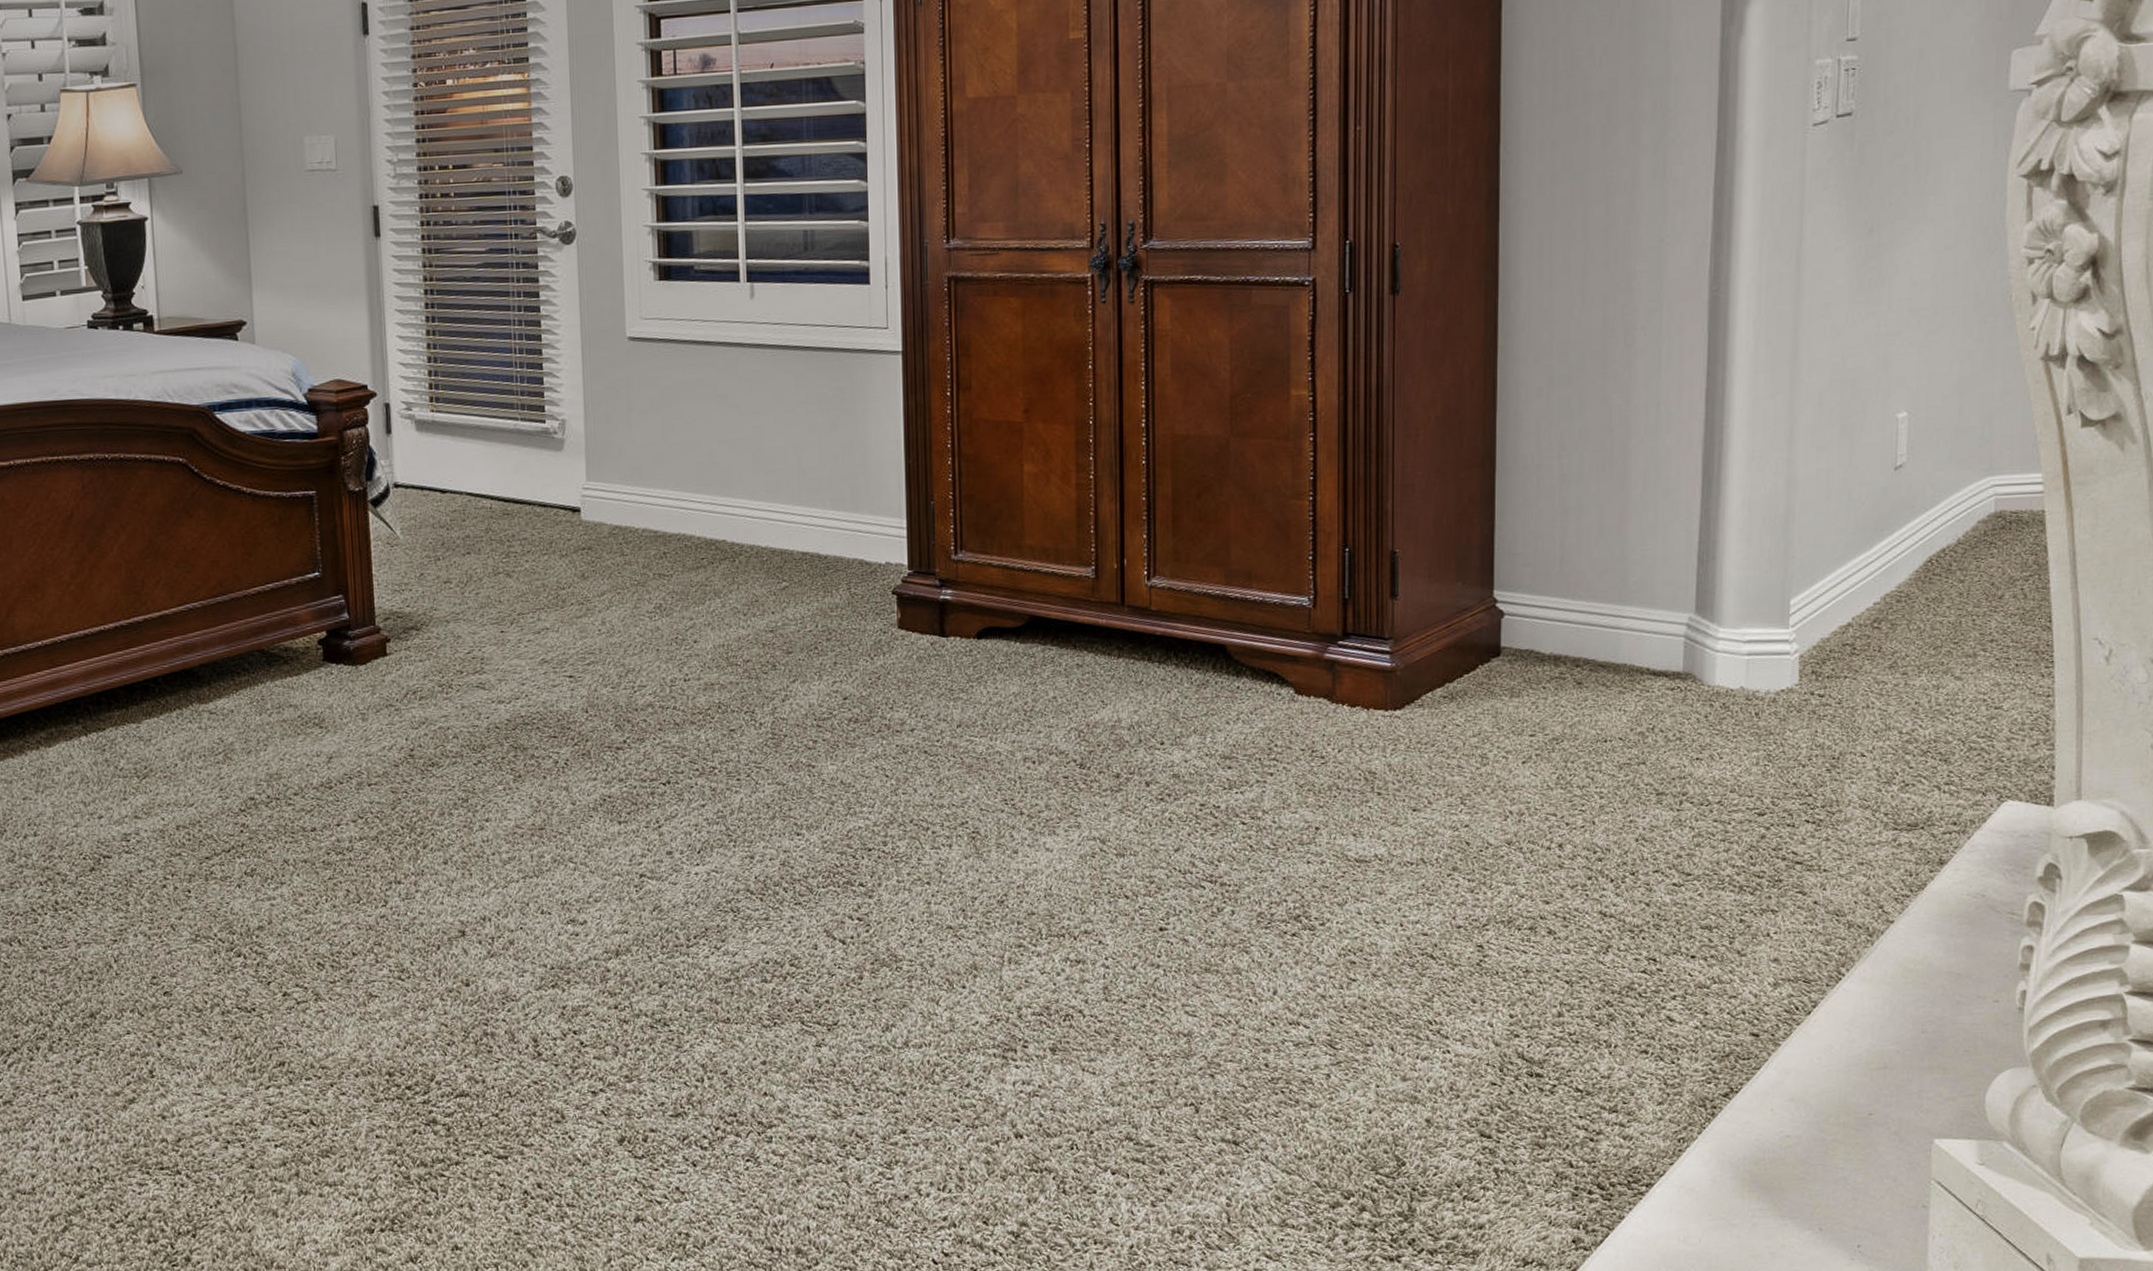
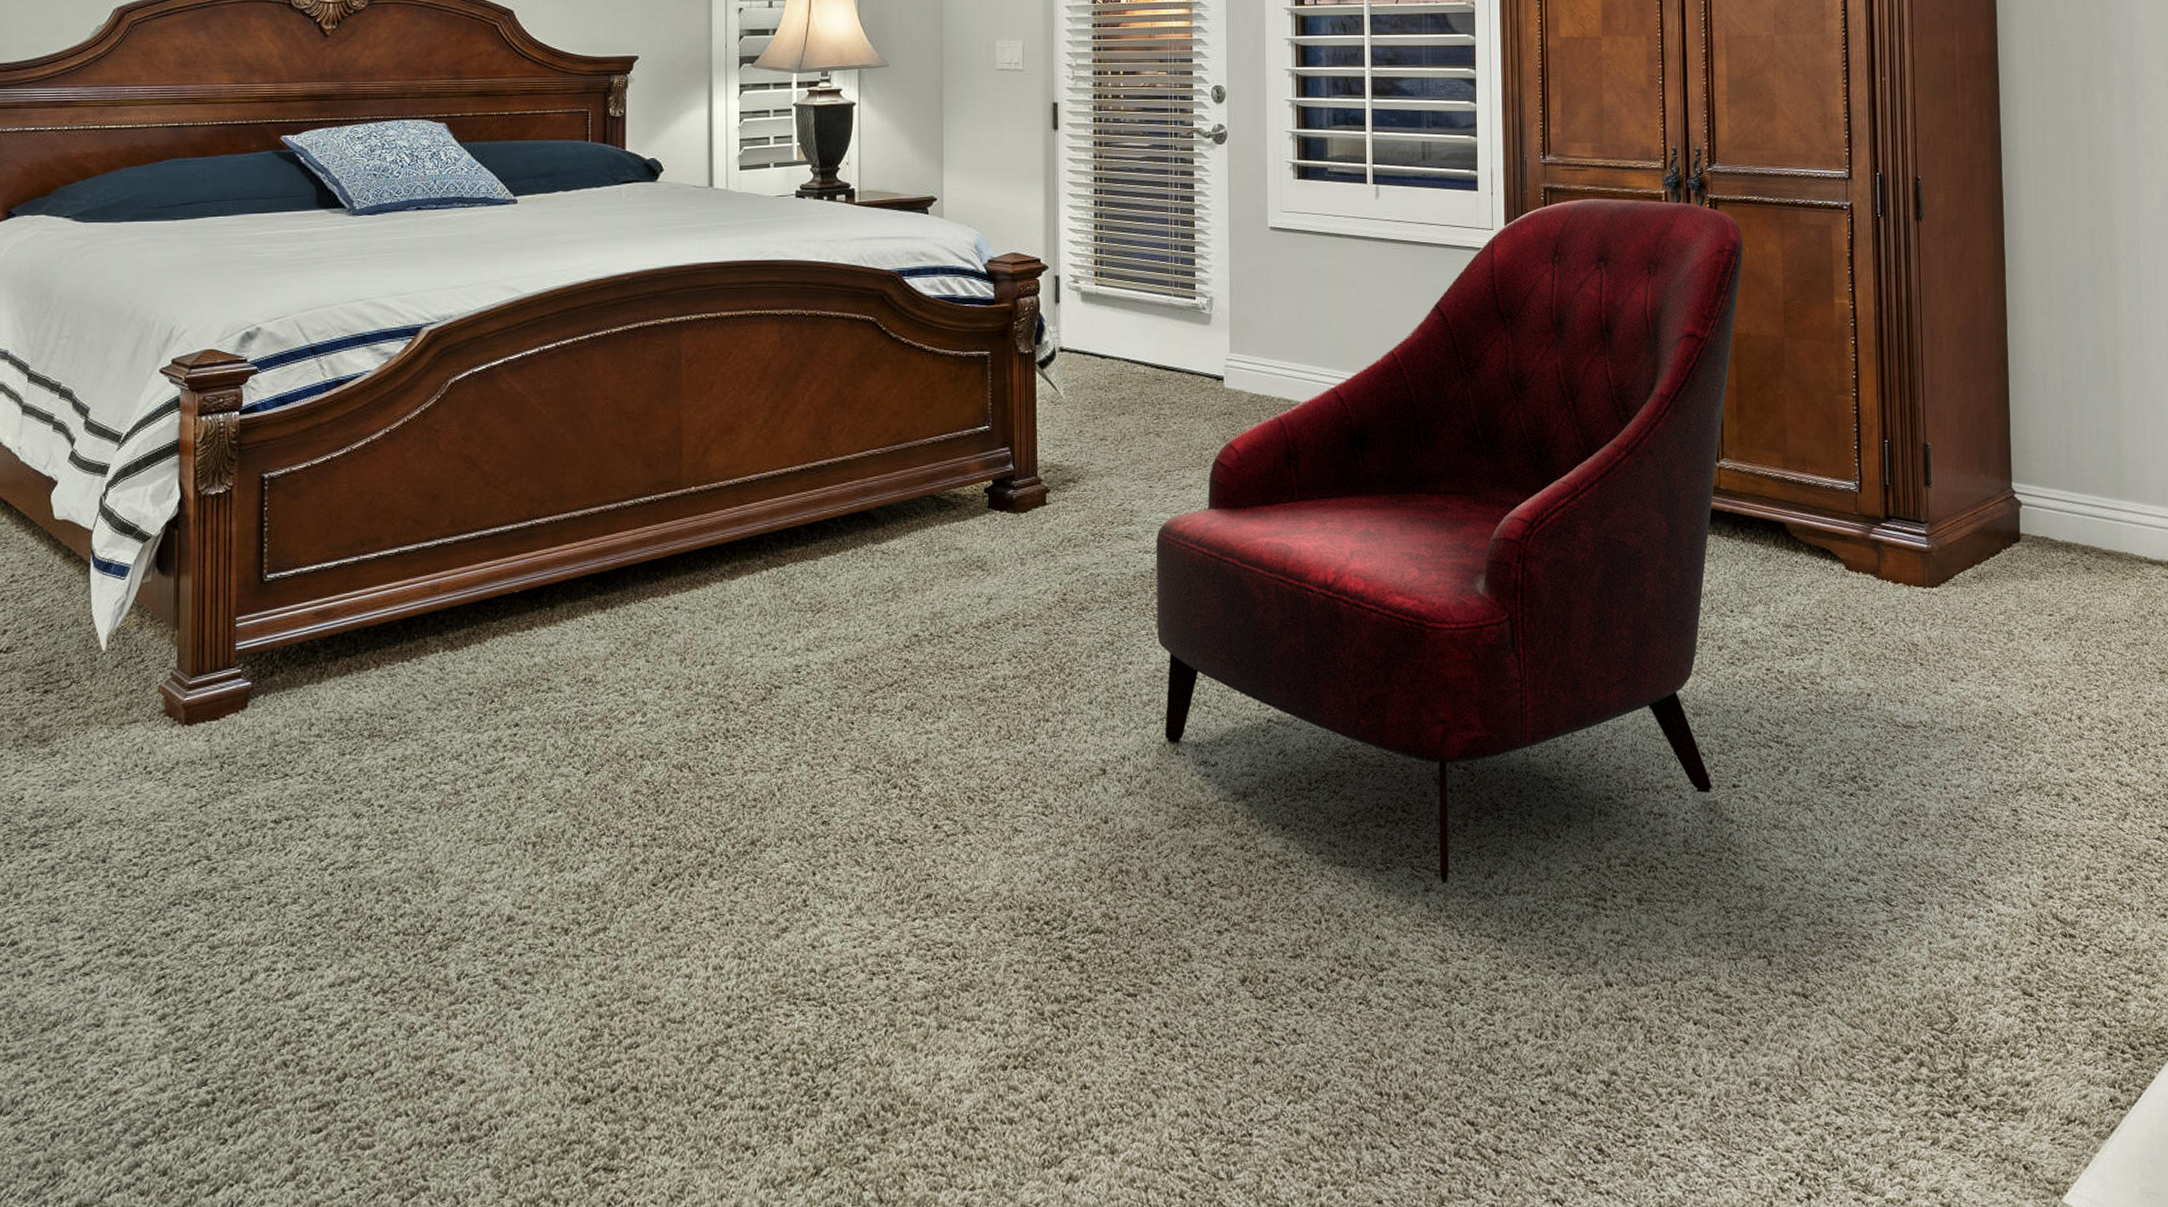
armchair: none [511,286,1183,1039] -> present [1156,198,1743,884]

